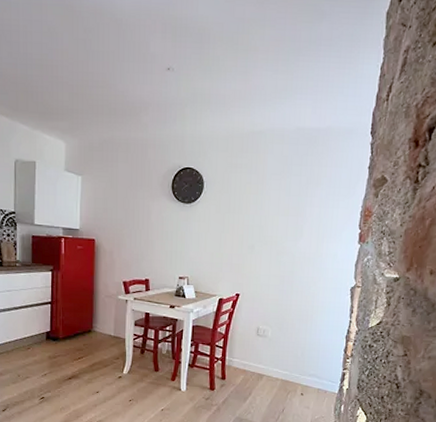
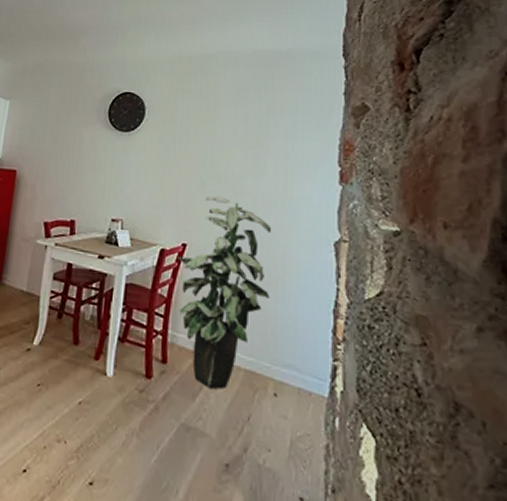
indoor plant: none [233,255,305,394] -> present [178,195,272,390]

